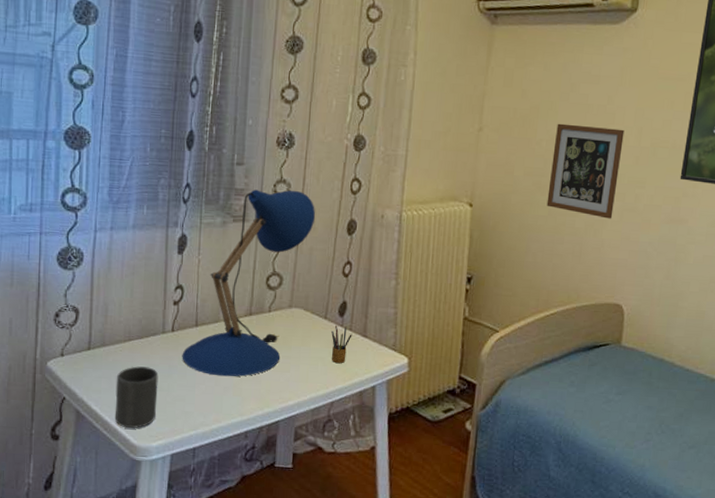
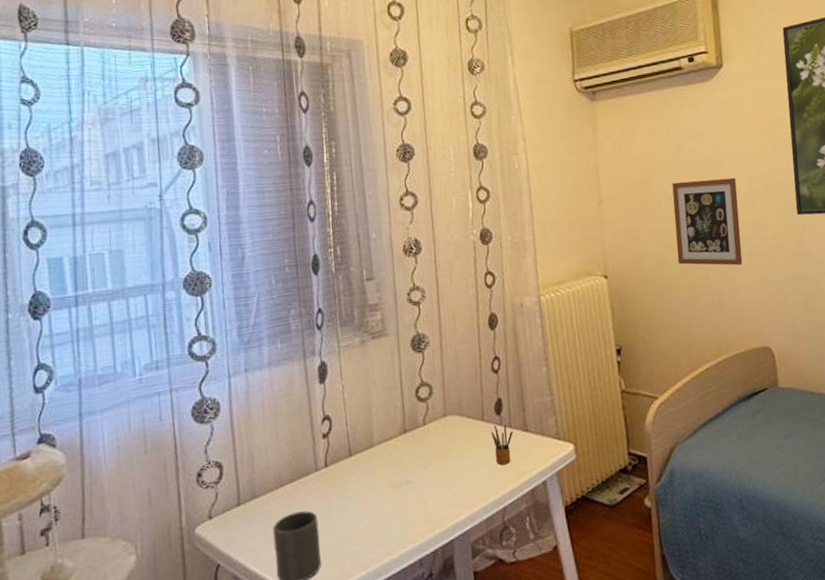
desk lamp: present [182,189,316,377] -> none [339,295,455,506]

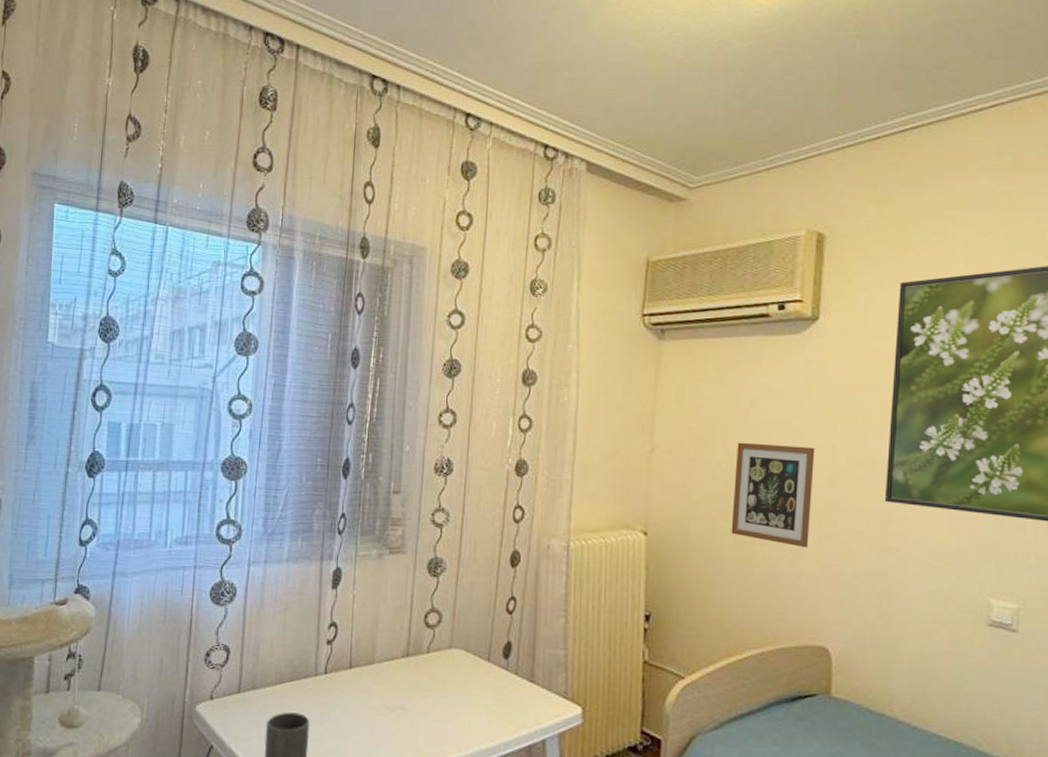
pencil box: present [491,423,513,465] -> none [495,668,519,712]

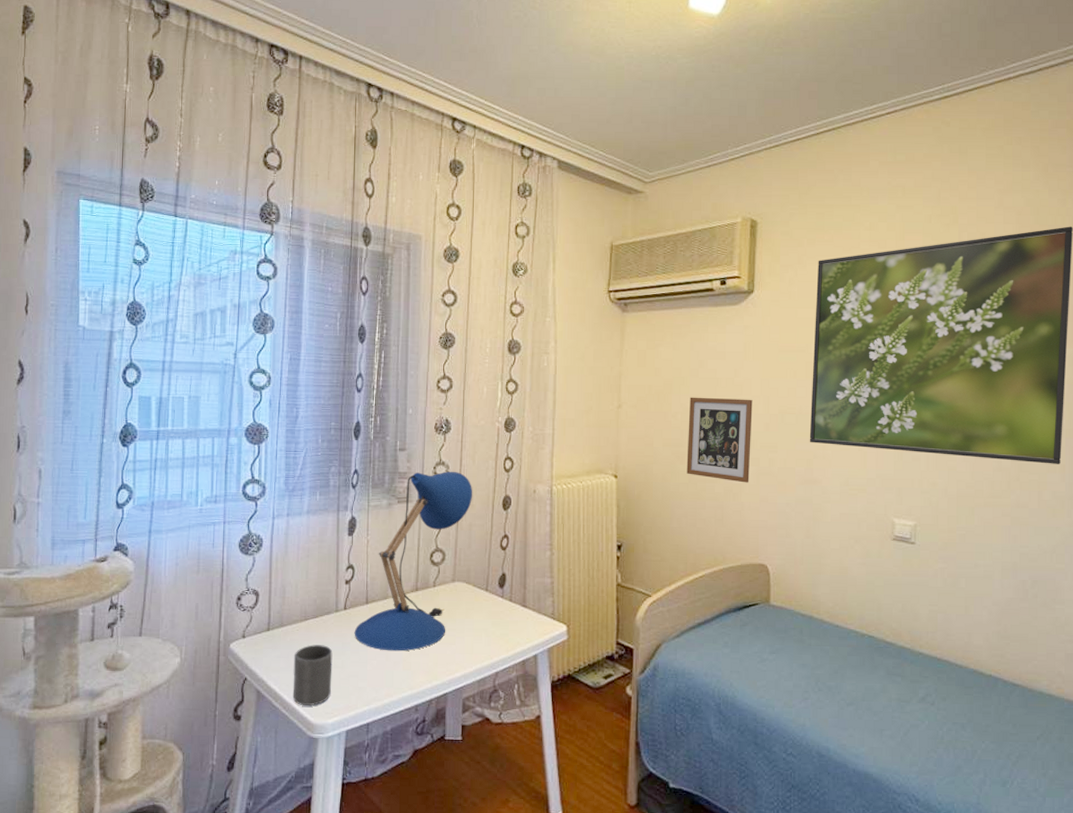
desk lamp: none [335,519,476,726] -> present [354,471,473,652]

